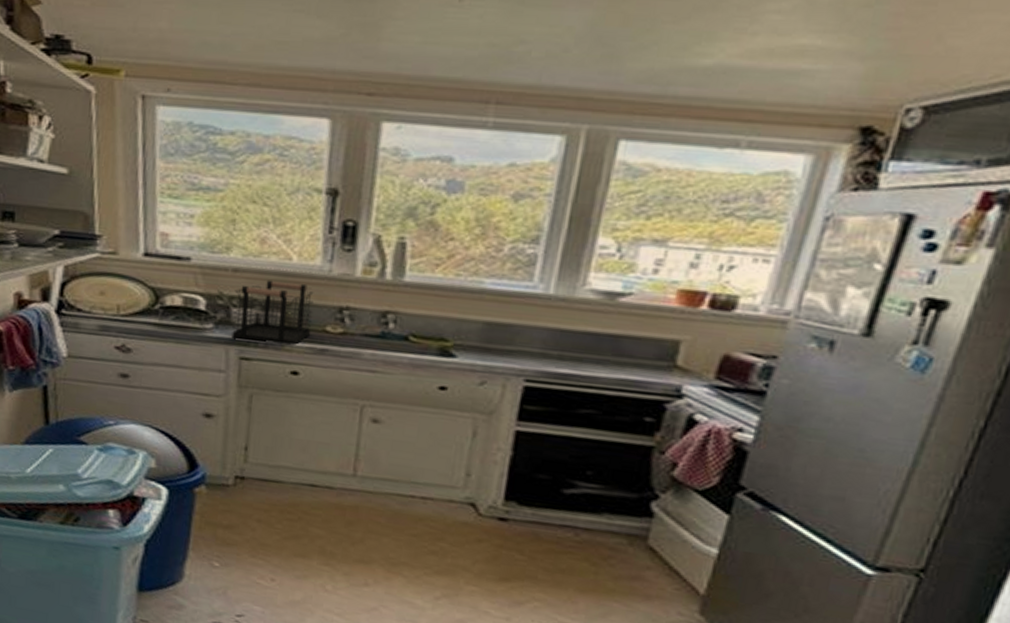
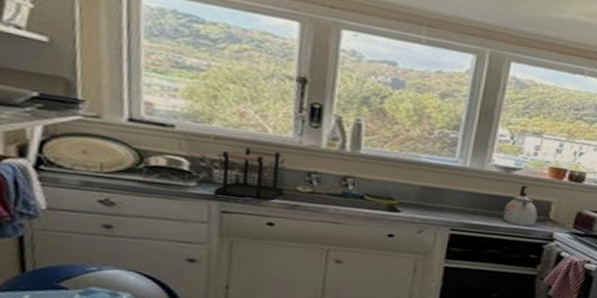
kettle: none [602,316,658,377] -> present [502,185,538,227]

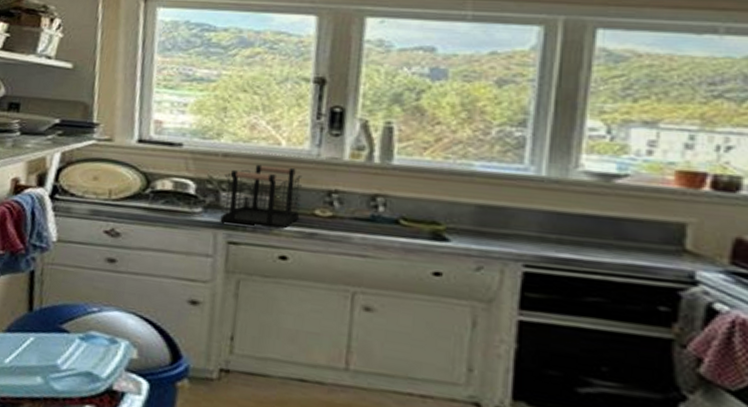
kettle: present [502,185,538,227] -> none [604,198,664,262]

